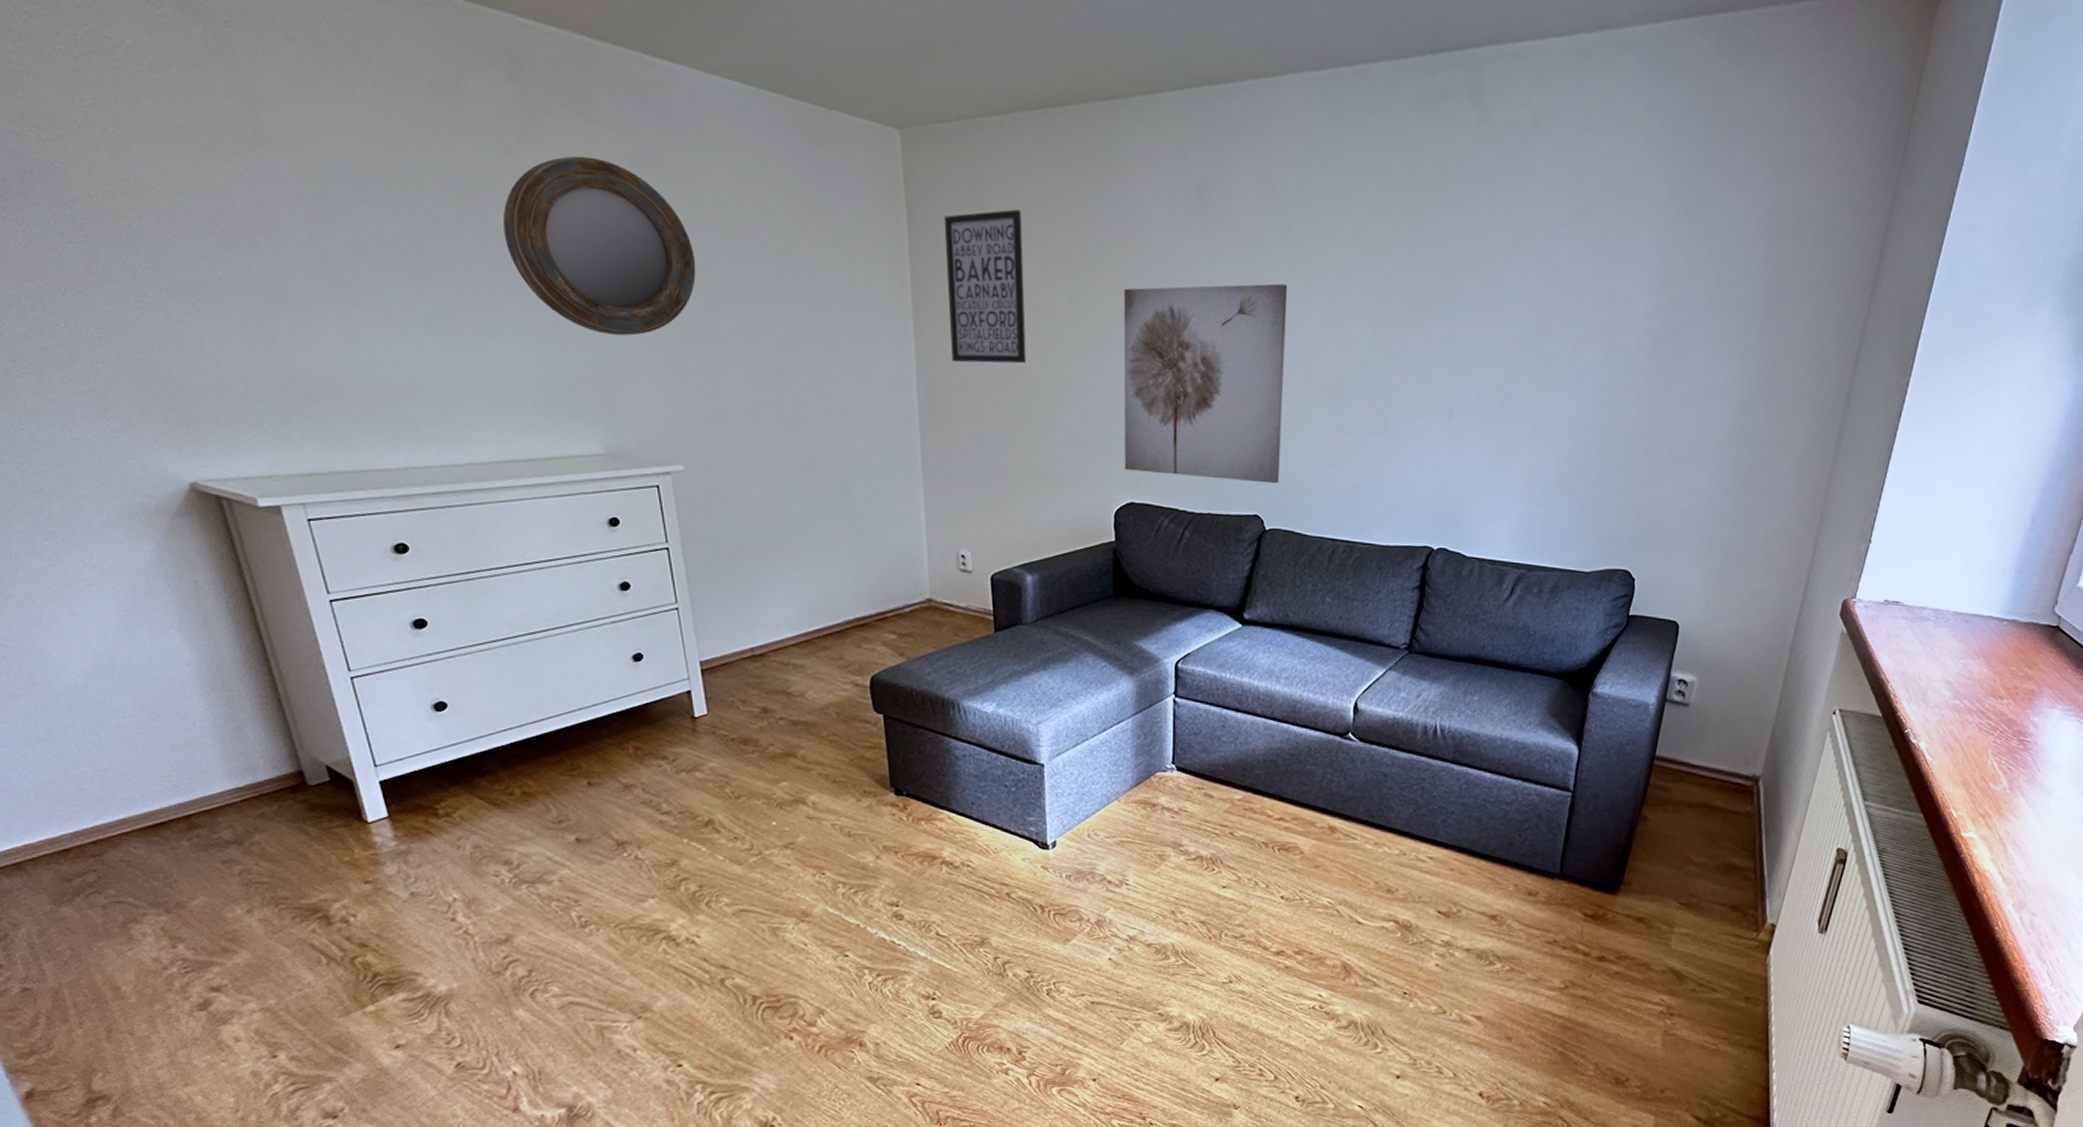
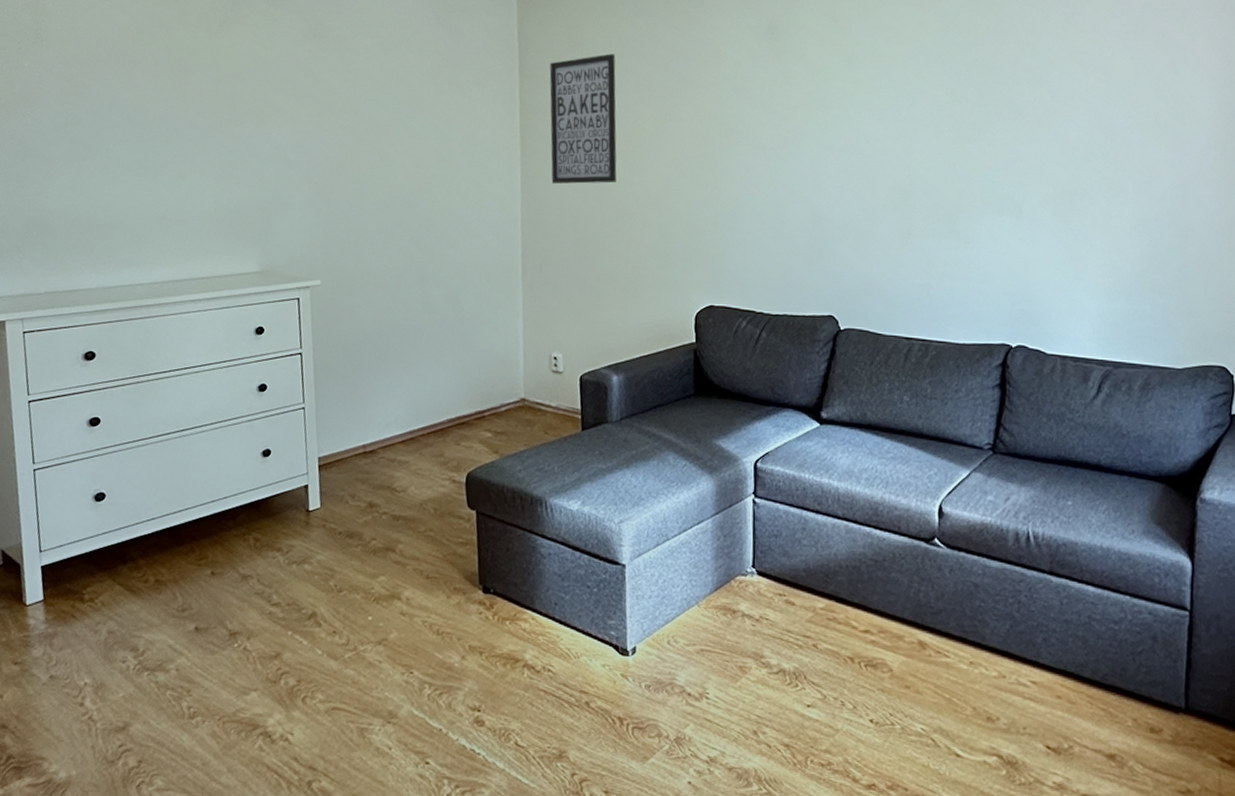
home mirror: present [503,156,696,336] -> none [202,34,347,173]
wall art: present [1123,283,1288,484] -> none [703,103,854,285]

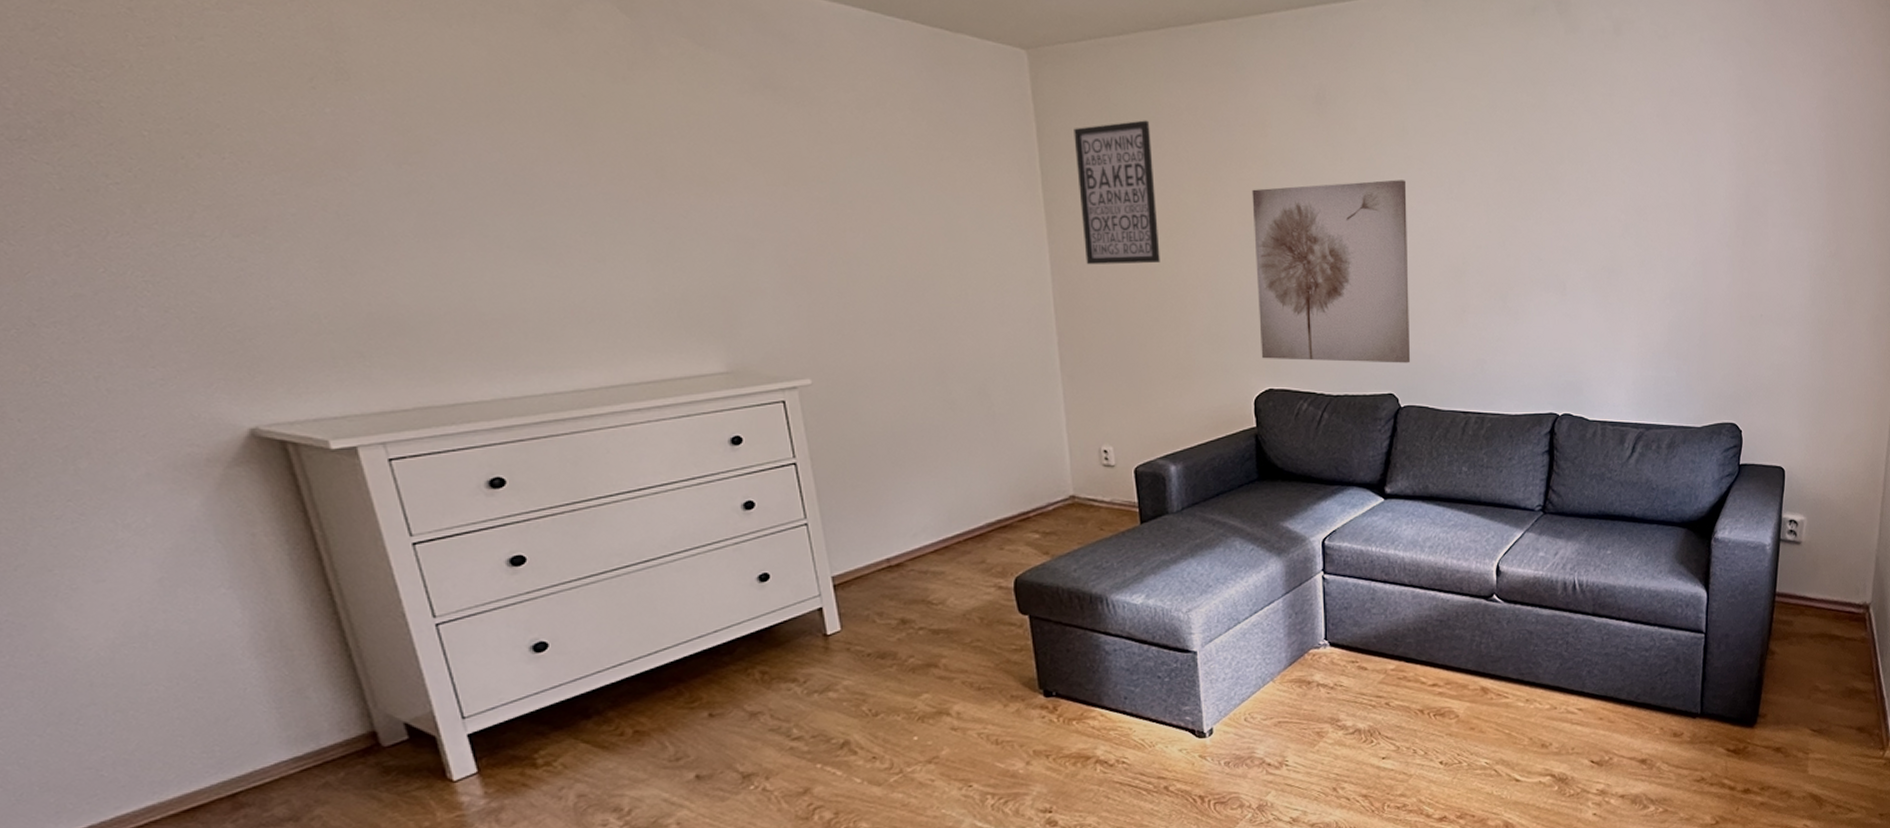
wall art: none [703,103,854,285] -> present [1252,180,1411,363]

